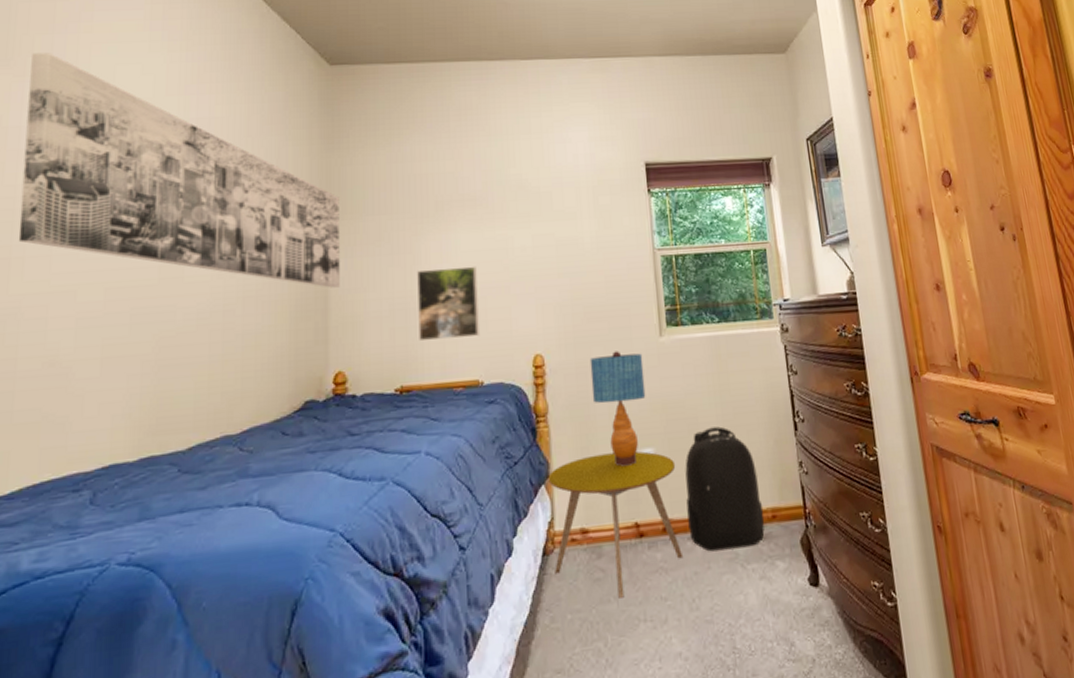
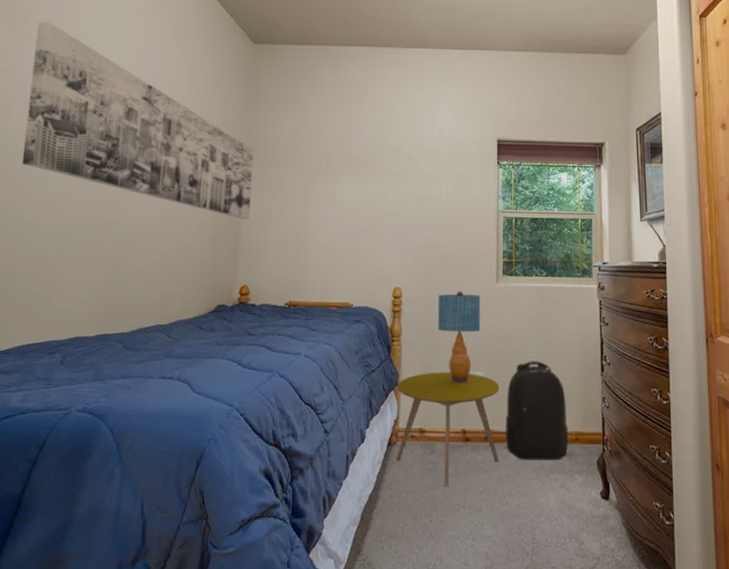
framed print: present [417,266,481,342] -> none [306,211,355,269]

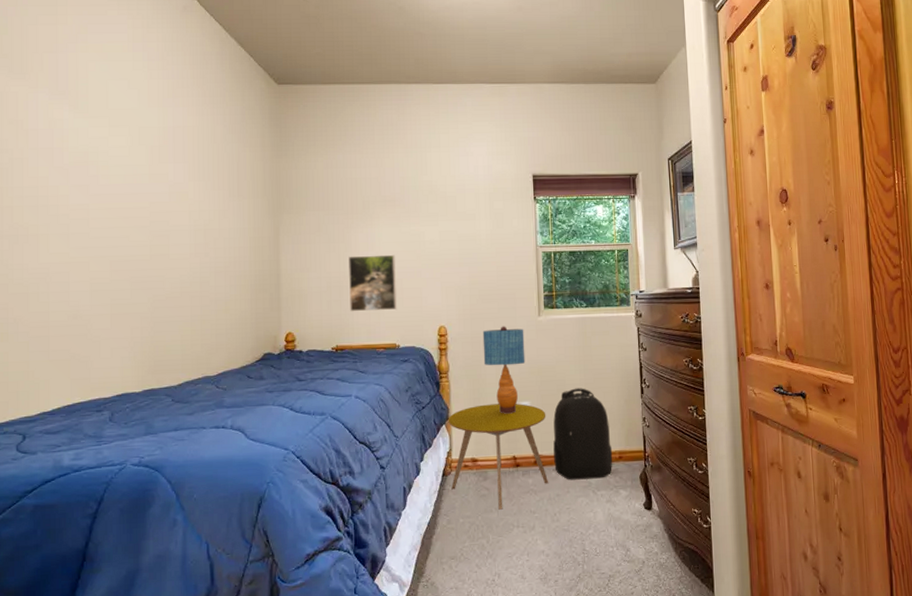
wall art: present [21,22,254,220] -> none [42,68,289,268]
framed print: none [306,211,355,269] -> present [349,254,398,312]

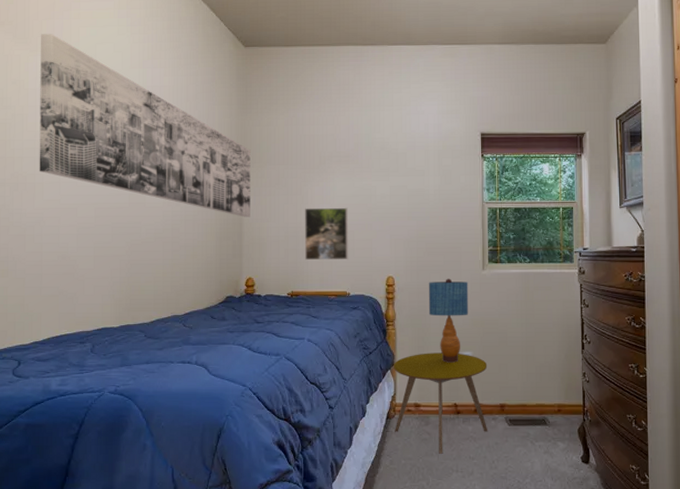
wall art: none [42,68,289,268] -> present [39,34,251,217]
backpack: present [553,388,613,480] -> none [493,341,552,430]

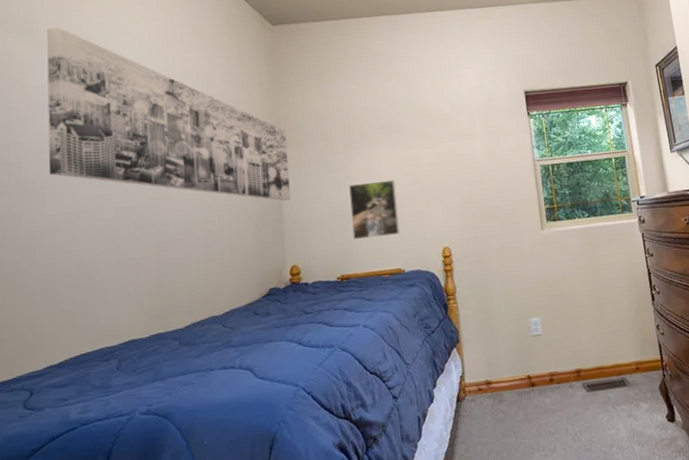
side table: present [393,353,488,454] -> none [458,320,567,433]
table lamp: present [428,278,469,363] -> none [487,242,532,333]

